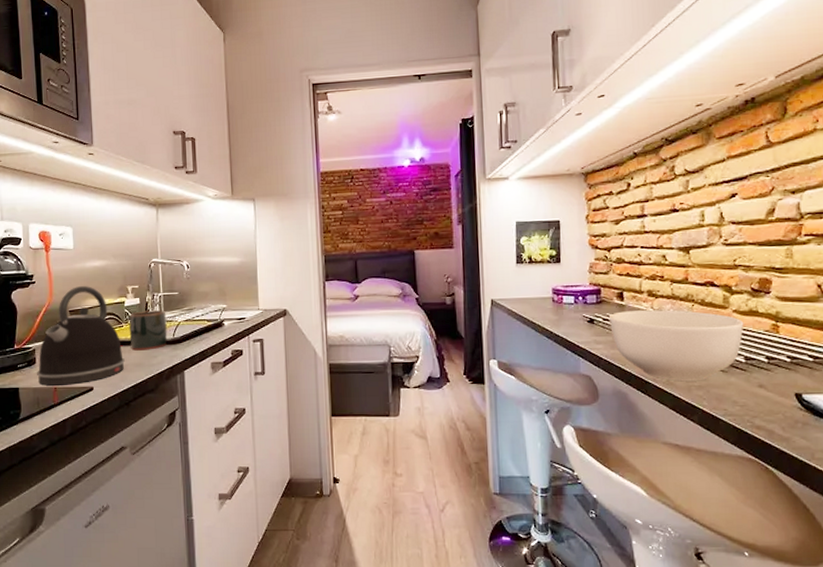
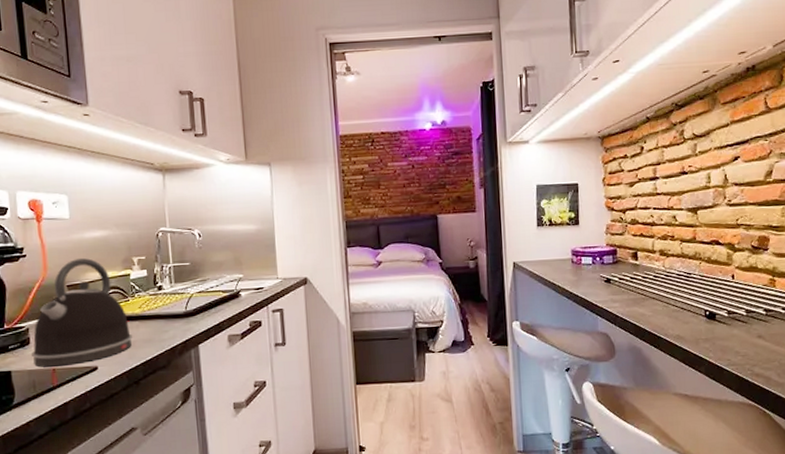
mug: present [129,310,168,351] -> none [135,282,179,326]
bowl: present [608,310,744,382] -> none [624,268,745,336]

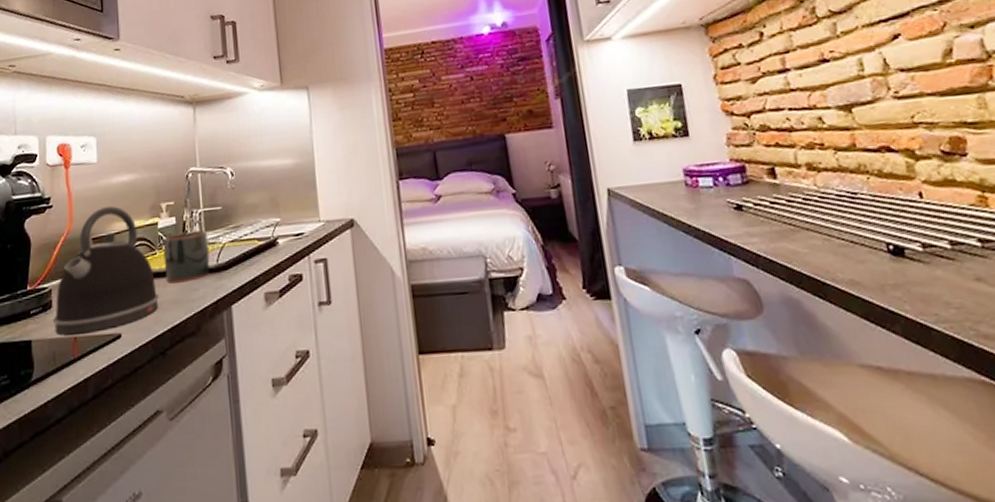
mug: none [135,282,179,326] -> present [163,230,210,284]

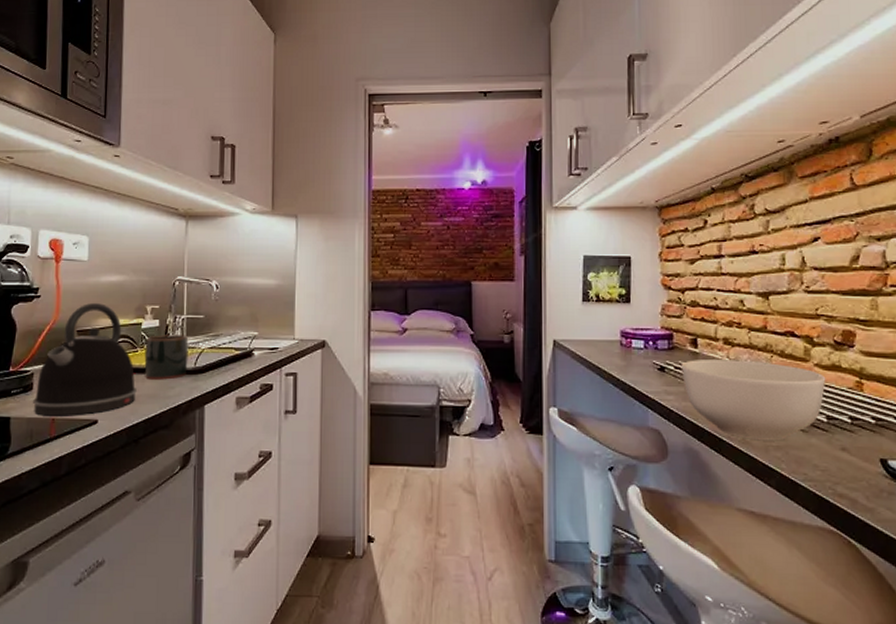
bowl: none [760,185,942,280] -> present [681,360,826,441]

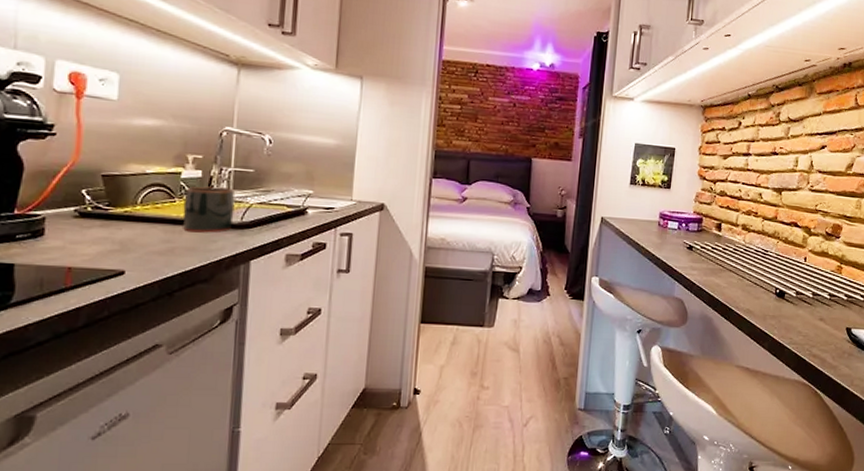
kettle: present [33,302,137,416] -> none [44,146,173,266]
bowl: present [681,360,826,441] -> none [705,241,816,312]

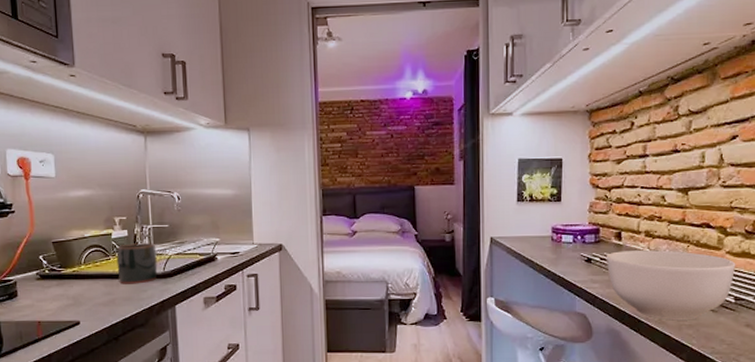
bowl: none [705,241,816,312] -> present [606,250,736,321]

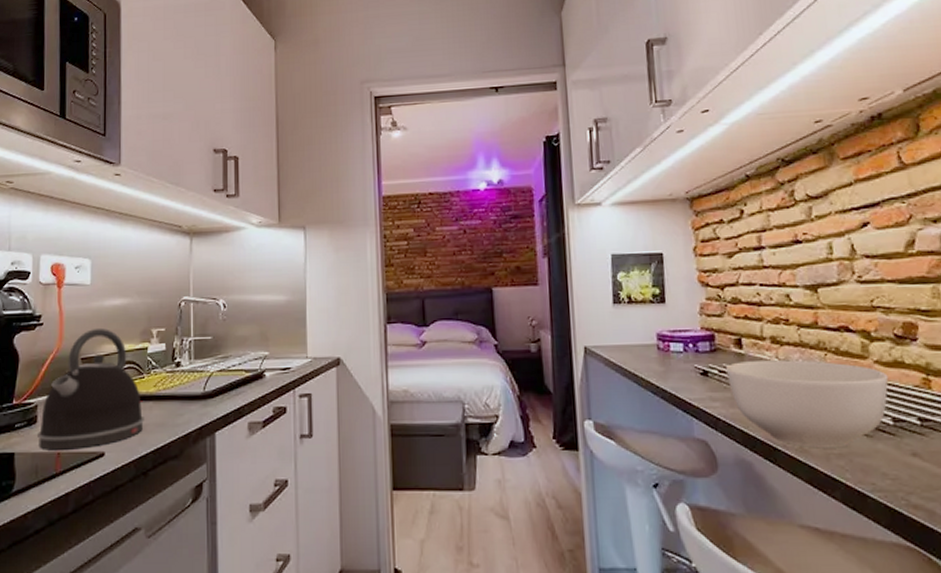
kettle: none [19,215,113,319] -> present [38,327,144,450]
mug: present [116,243,158,284] -> none [151,358,197,407]

